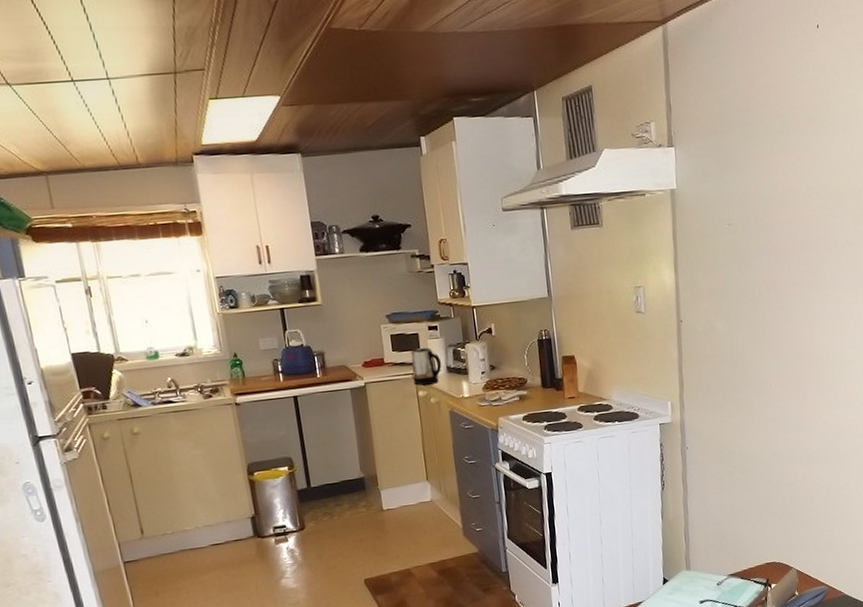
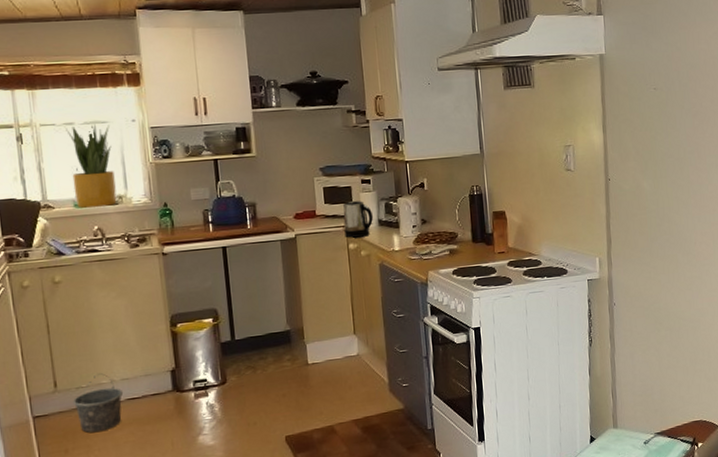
planter: none [132,275,188,361] -> present [66,124,117,209]
bucket: none [159,520,207,577] -> present [72,373,123,433]

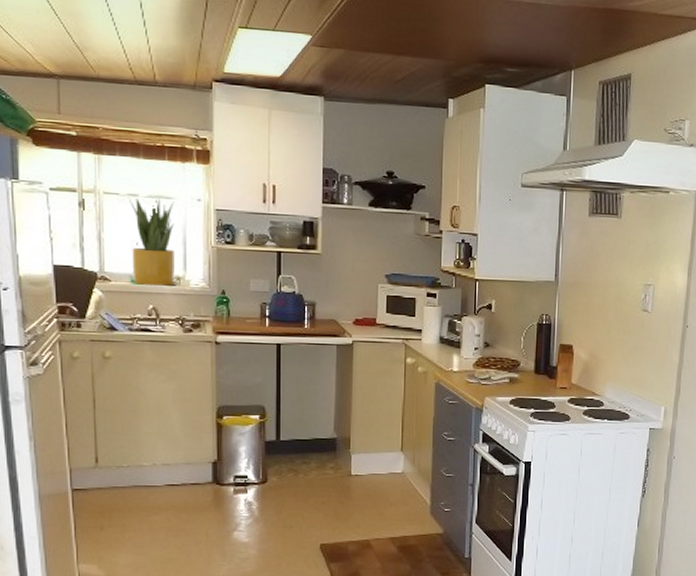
bucket: present [72,373,123,433] -> none [112,455,162,514]
kettle: present [343,200,373,239] -> none [403,313,434,354]

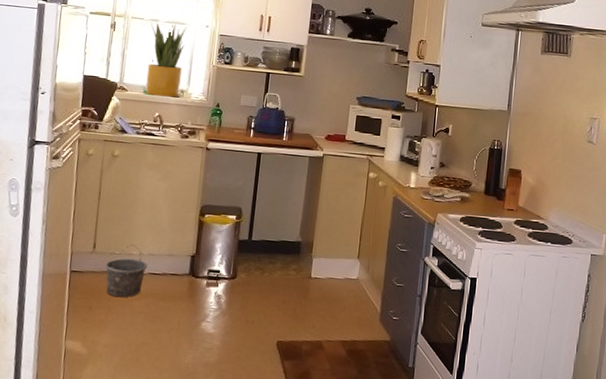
bucket: none [112,455,162,514] -> present [104,244,147,298]

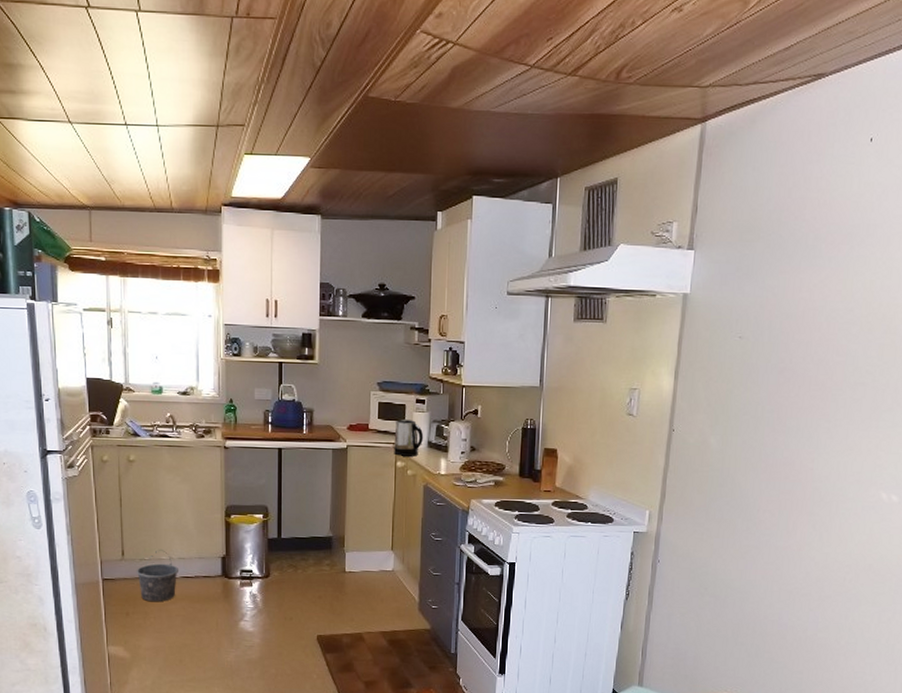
planter: present [146,23,187,98] -> none [150,315,189,397]
kettle: none [367,132,396,169] -> present [394,418,423,457]

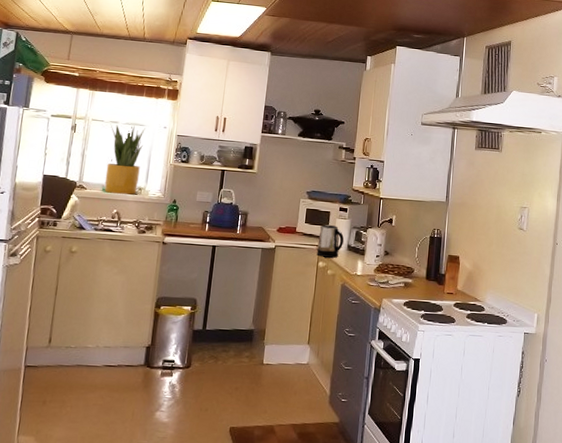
bucket: present [136,550,178,602] -> none [60,338,103,391]
planter: none [150,315,189,397] -> present [104,125,145,195]

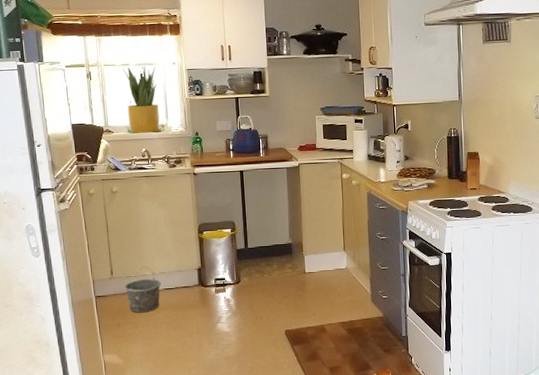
bucket: none [60,338,103,391] -> present [124,267,161,313]
kettle: present [317,224,344,258] -> none [338,137,363,170]

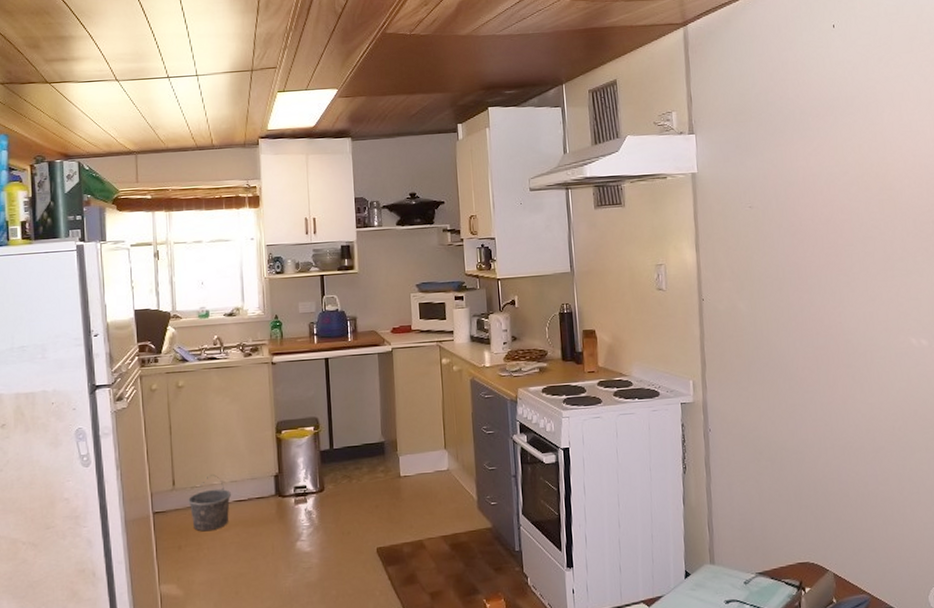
planter: present [123,65,160,134] -> none [195,242,235,320]

